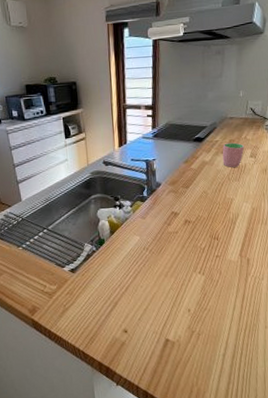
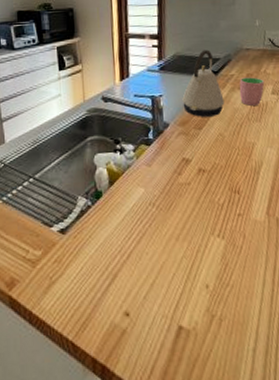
kettle: none [172,118,209,178] -> present [182,49,225,117]

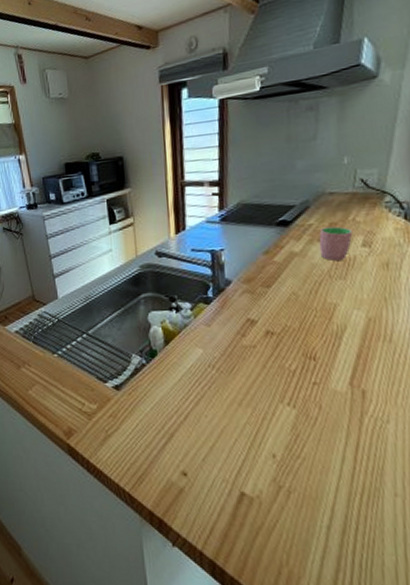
kettle: present [182,49,225,117] -> none [247,195,300,274]

